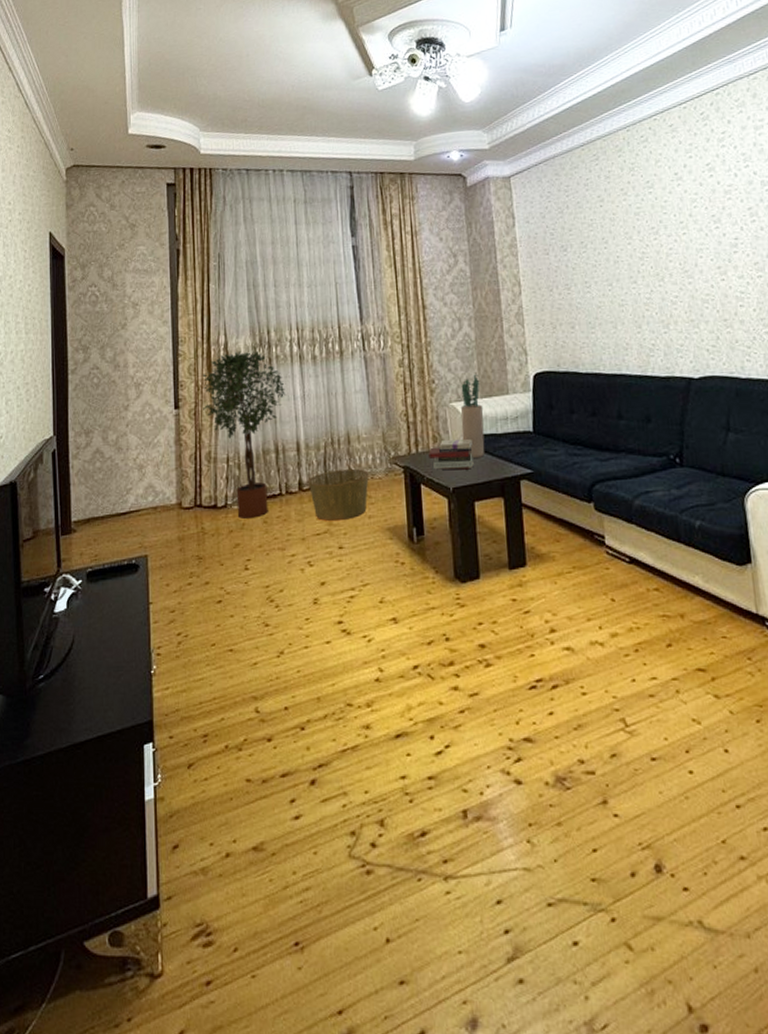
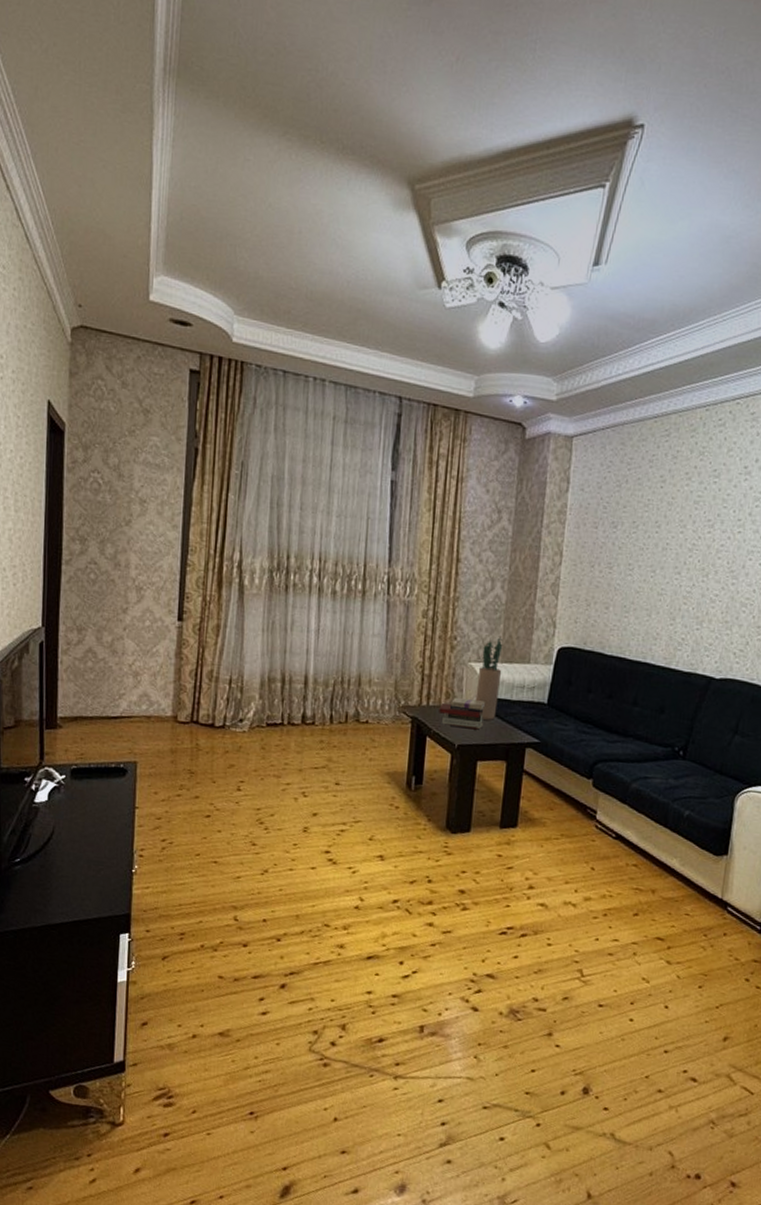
potted tree: present [202,351,285,519] -> none [209,572,299,743]
basket: present [308,468,369,522] -> none [311,709,375,759]

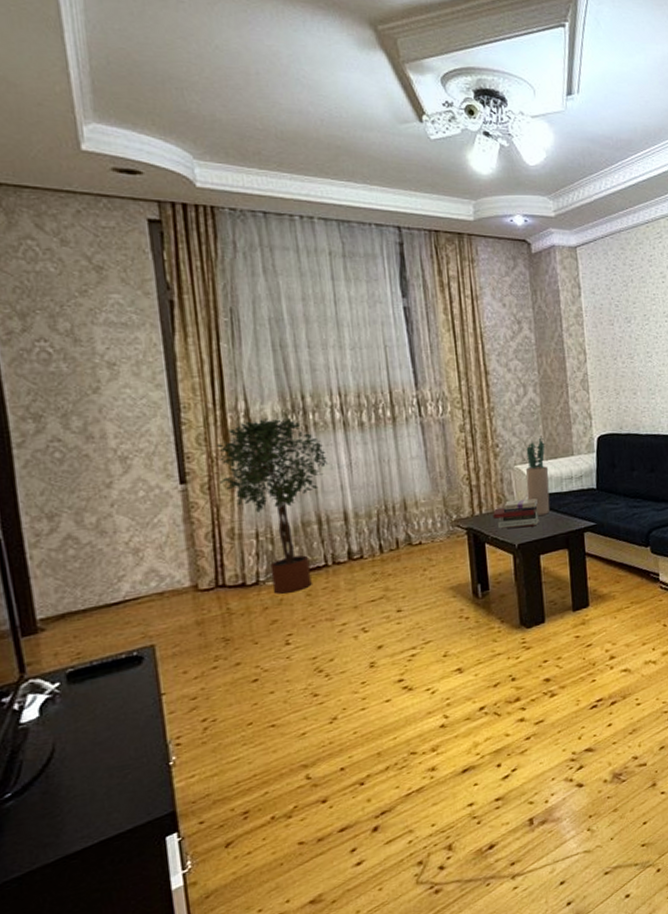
potted tree: none [209,572,299,743] -> present [216,418,328,594]

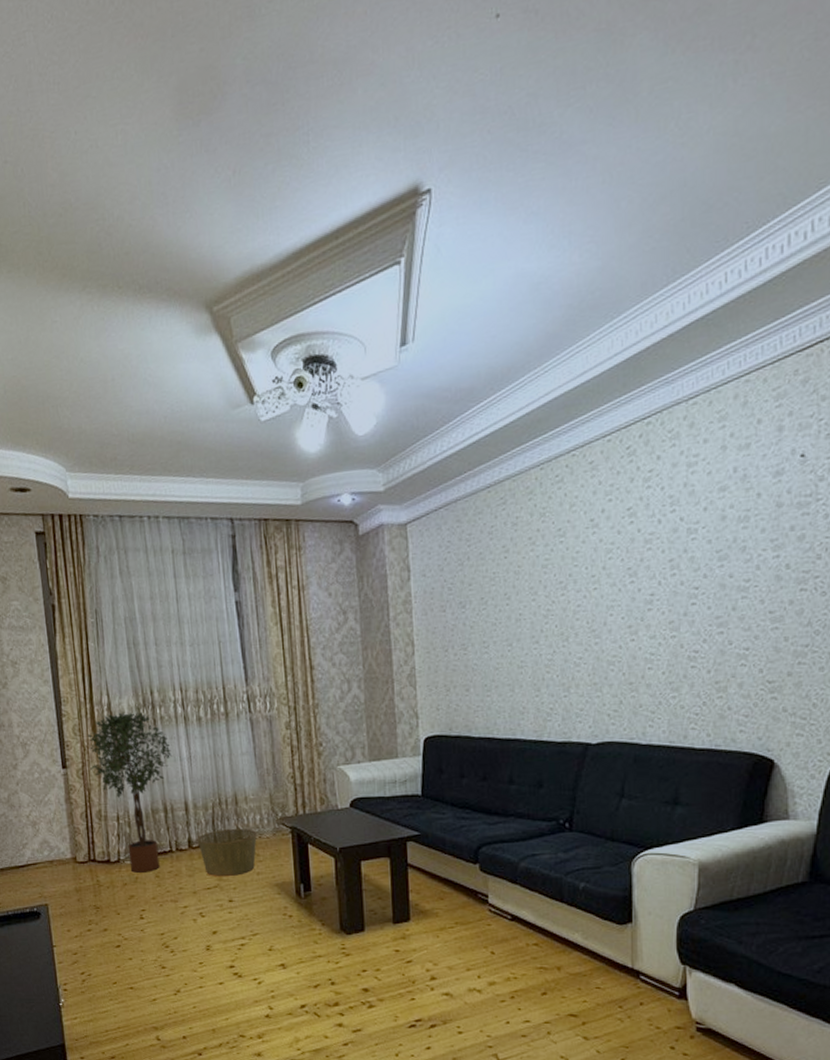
basket: none [358,534,429,587] -> present [197,828,257,877]
books: present [493,498,539,529] -> none [316,801,361,831]
vase: present [525,434,551,517] -> none [348,734,373,821]

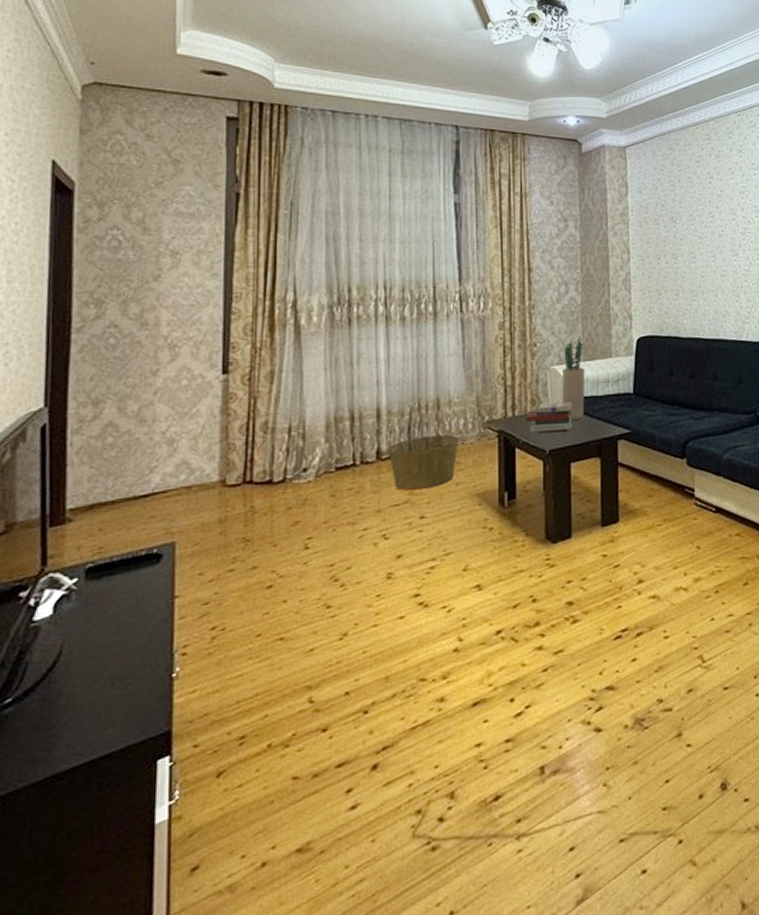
potted tree: present [87,712,172,873] -> none [261,310,366,494]
books: none [316,801,361,831] -> present [526,402,572,433]
vase: none [348,734,373,821] -> present [561,334,586,421]

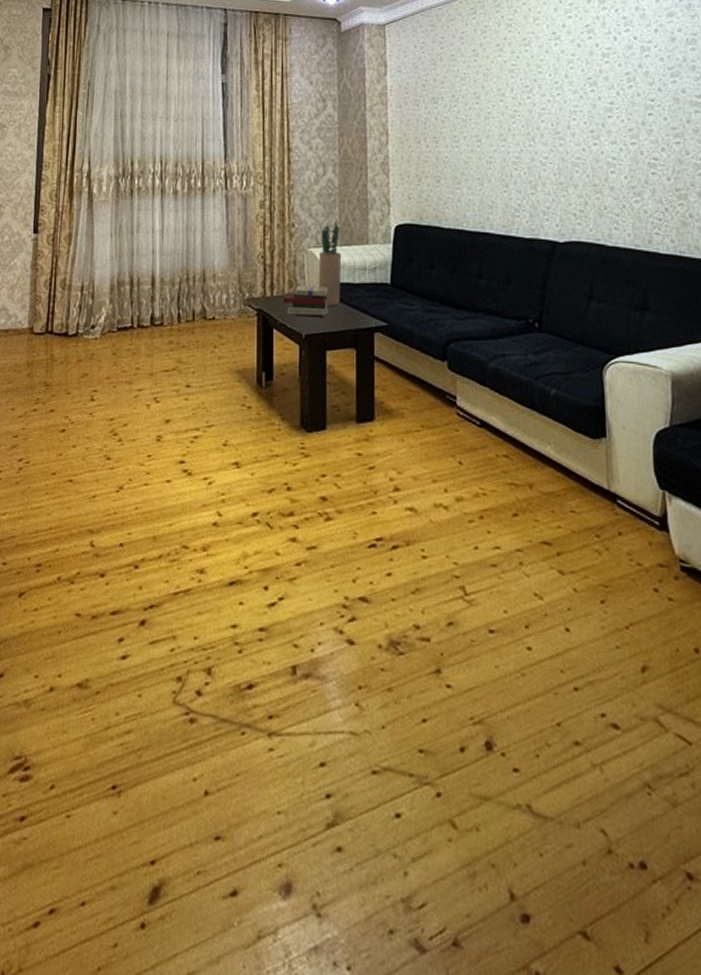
basket: present [387,434,459,491] -> none [160,306,222,359]

